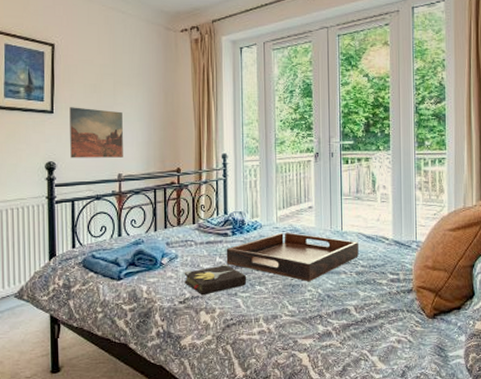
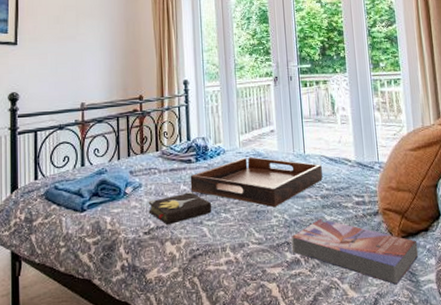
wall art: present [70,107,123,158] -> none [33,38,86,89]
textbook: none [324,294,449,359] -> present [291,219,419,285]

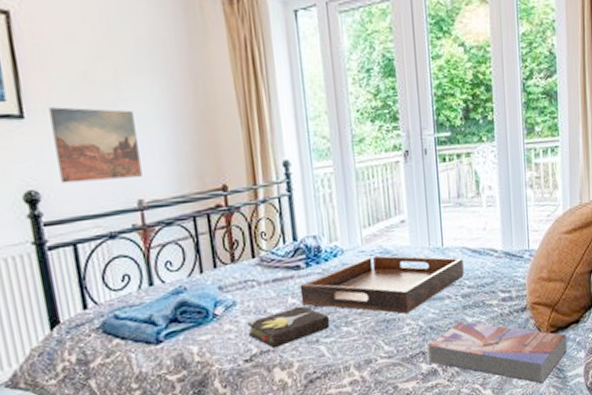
wall art: none [33,38,86,89] -> present [49,107,142,184]

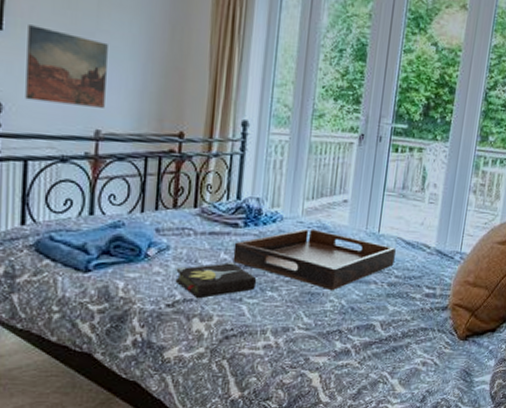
textbook: present [426,321,568,384] -> none [343,308,481,383]

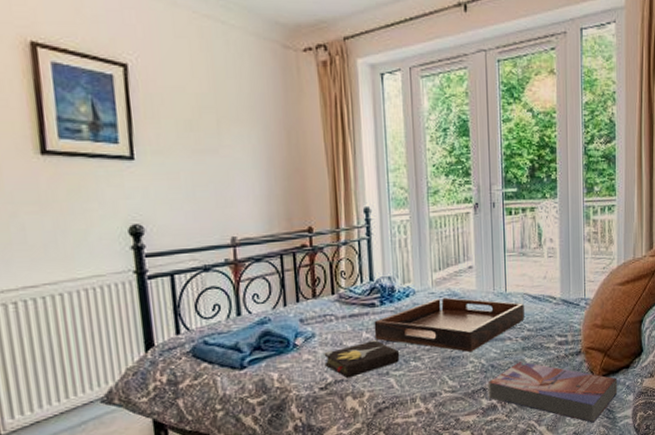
wall art: present [25,25,108,108] -> none [157,151,237,220]
textbook: none [343,308,481,383] -> present [487,361,618,423]

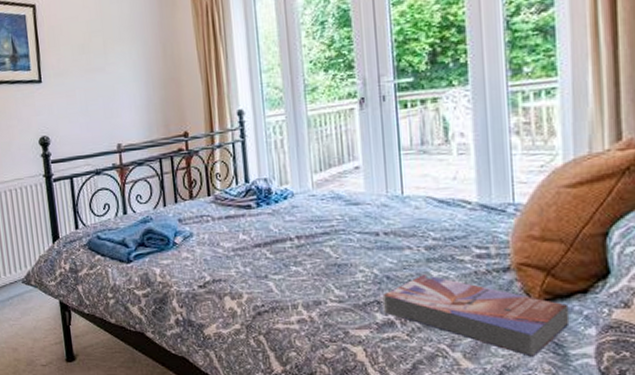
hardback book: present [324,339,400,379] -> none [201,241,279,279]
serving tray: present [374,297,524,353] -> none [250,200,428,261]

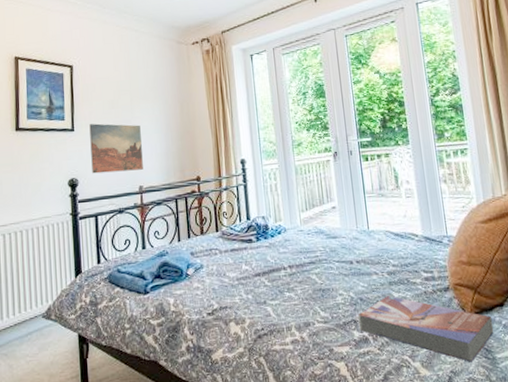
wall art: none [58,72,121,131] -> present [89,123,143,174]

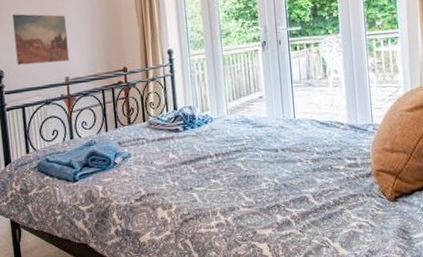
textbook: present [357,296,494,362] -> none [281,182,412,242]

